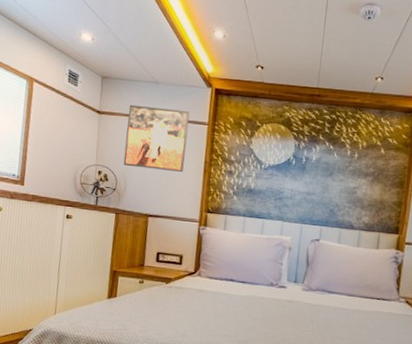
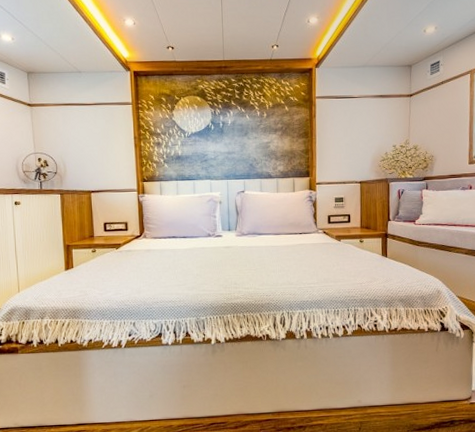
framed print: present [123,104,190,172] -> none [57,94,116,151]

